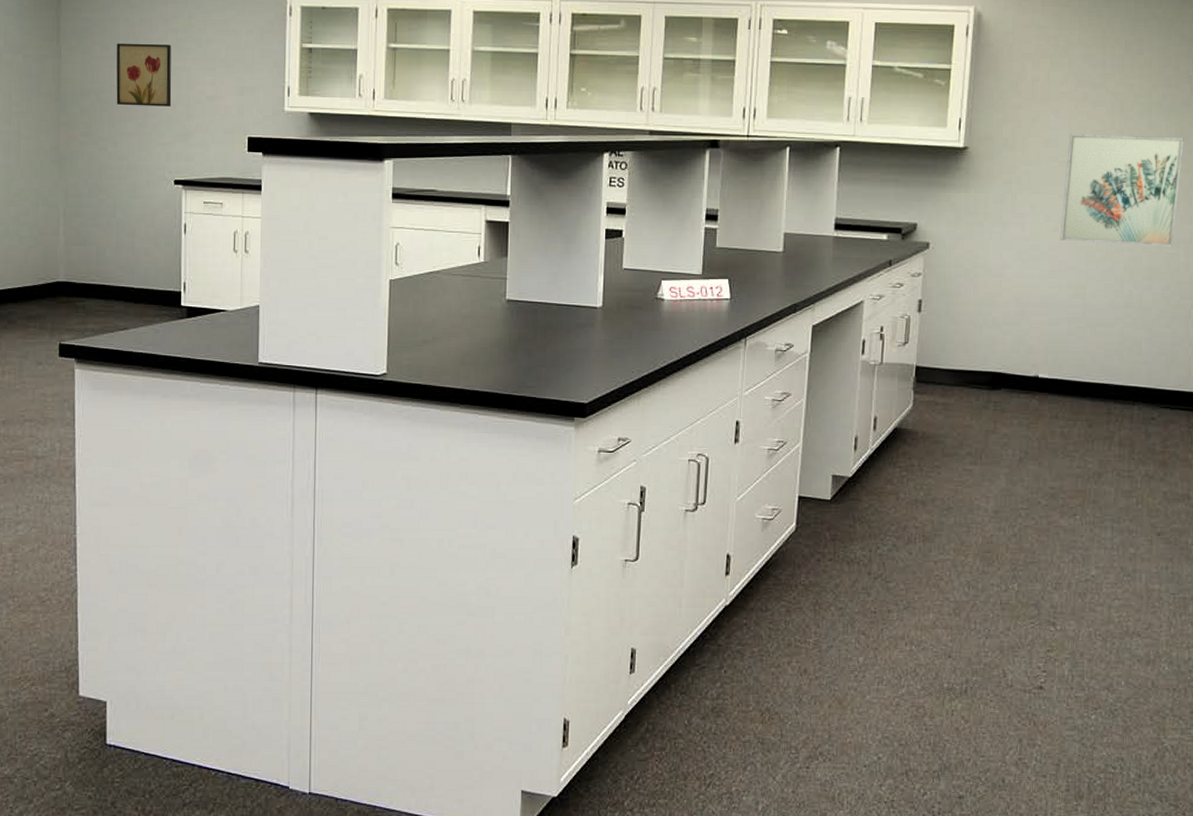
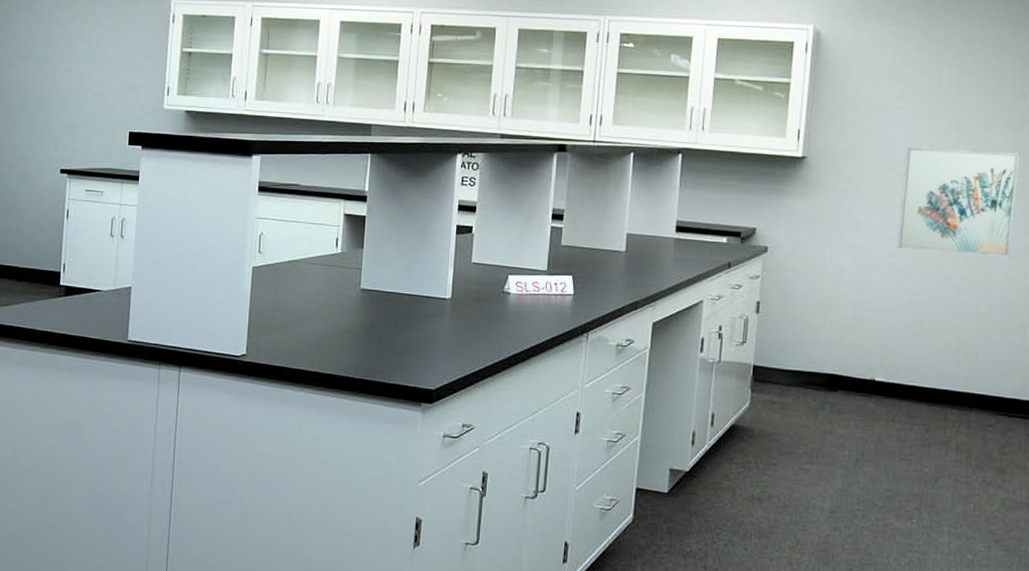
wall art: present [116,43,172,107] -> none [12,44,65,103]

